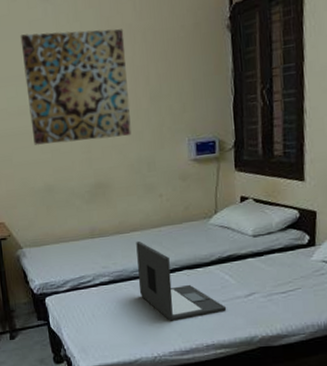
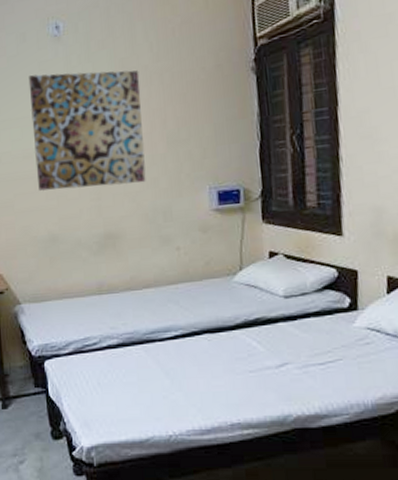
laptop: present [136,240,227,321] -> none [149,298,255,394]

